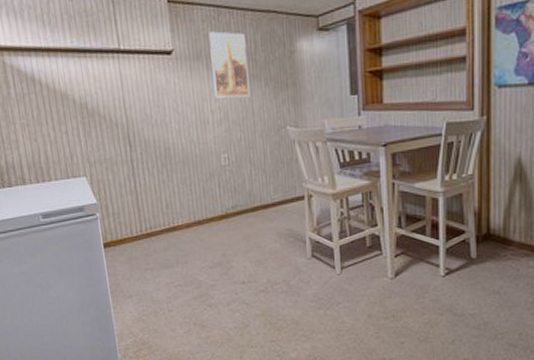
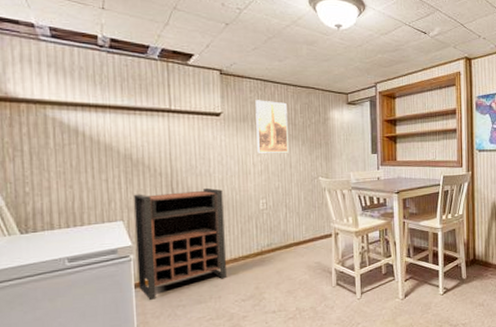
shelving unit: none [93,141,192,262] -> present [134,188,226,301]

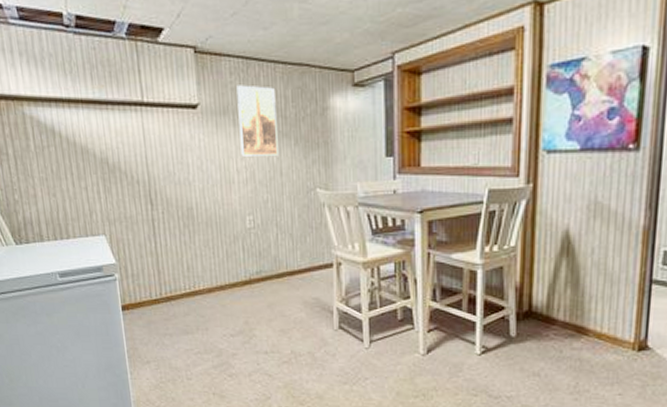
shelving unit: present [134,188,226,301] -> none [113,200,213,326]

